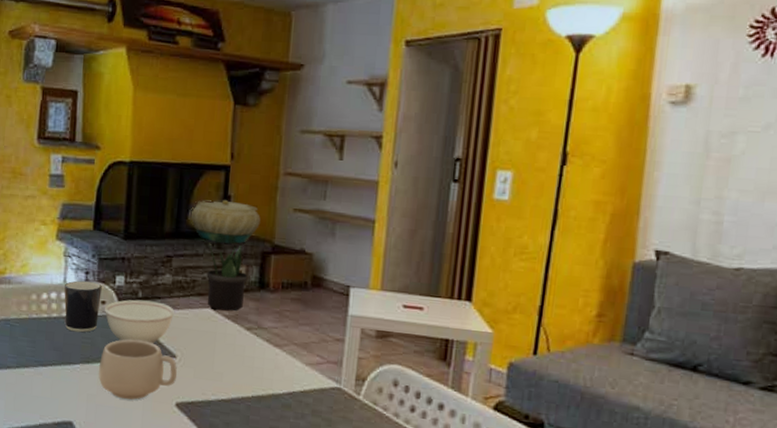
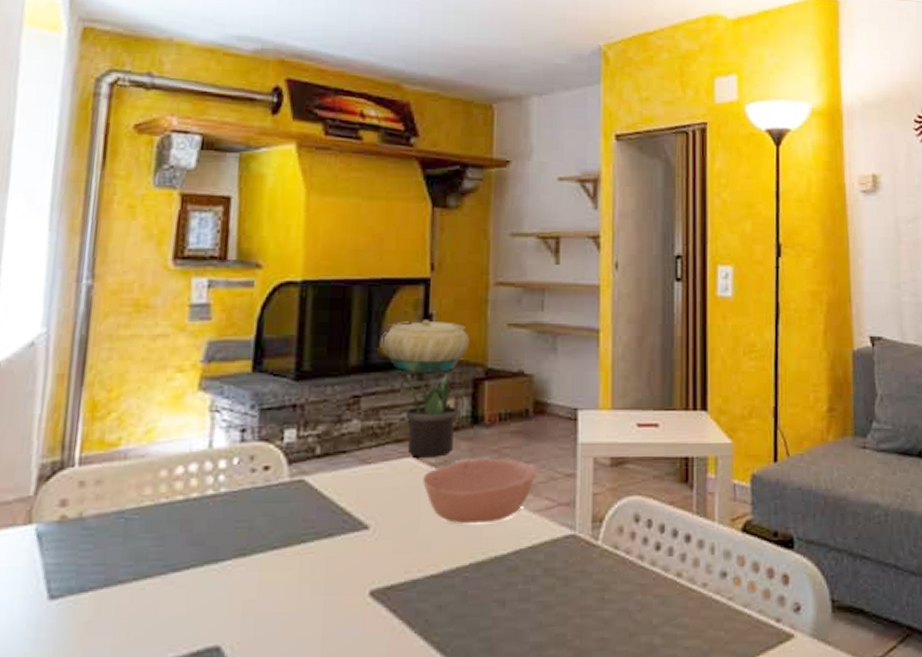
mug: present [64,280,102,333] -> none [209,441,265,515]
mug: present [98,339,177,400] -> none [258,512,370,599]
bowl: present [104,299,175,344] -> none [267,457,366,518]
bowl: none [218,316,311,368] -> present [423,458,537,525]

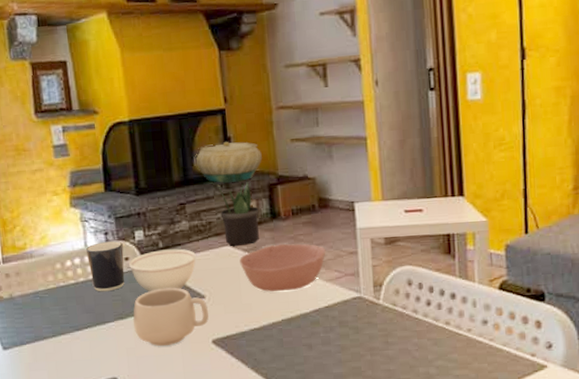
mug: none [209,441,265,515] -> present [85,241,125,292]
mug: none [258,512,370,599] -> present [133,287,209,347]
bowl: none [267,457,366,518] -> present [128,248,197,292]

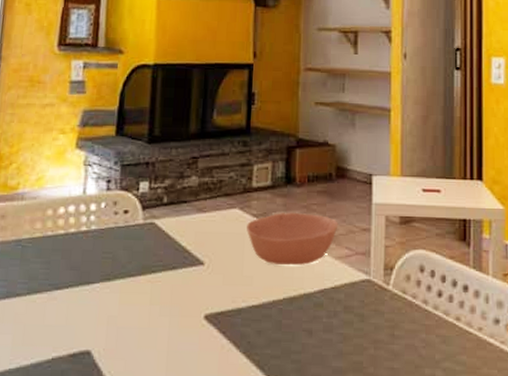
mug: present [85,241,125,292] -> none [83,190,125,247]
bowl: present [128,248,197,292] -> none [126,205,202,253]
mug: present [133,287,209,347] -> none [119,249,205,318]
basket: present [194,142,262,183] -> none [214,98,284,140]
planter: present [218,182,259,246] -> none [233,142,274,210]

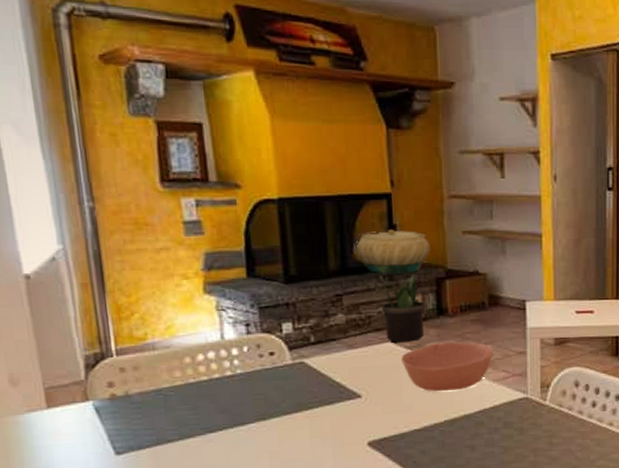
basket: none [214,98,284,140] -> present [354,230,430,274]
planter: none [233,142,274,210] -> present [380,275,425,343]

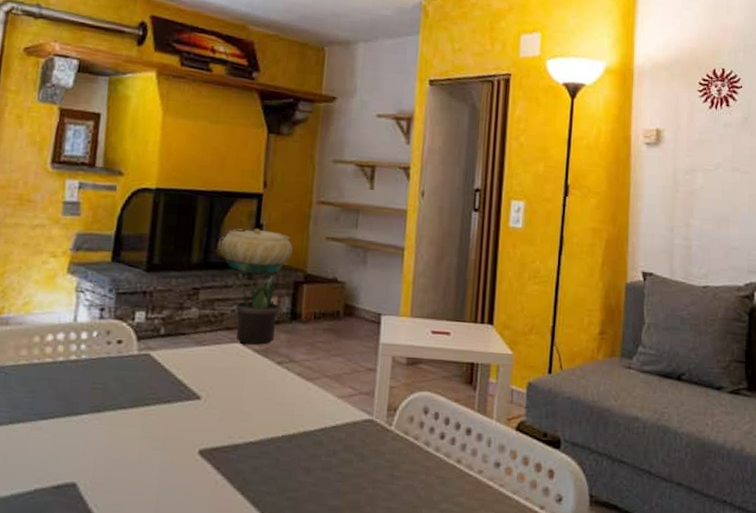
bowl: present [401,341,494,392] -> none [247,348,343,403]

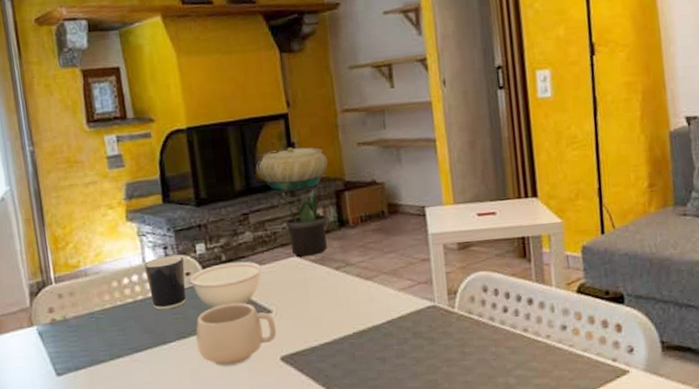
mug: none [73,318,119,378] -> present [143,255,186,310]
mug: none [109,381,201,451] -> present [195,302,276,366]
bowl: none [120,337,201,386] -> present [189,261,262,309]

